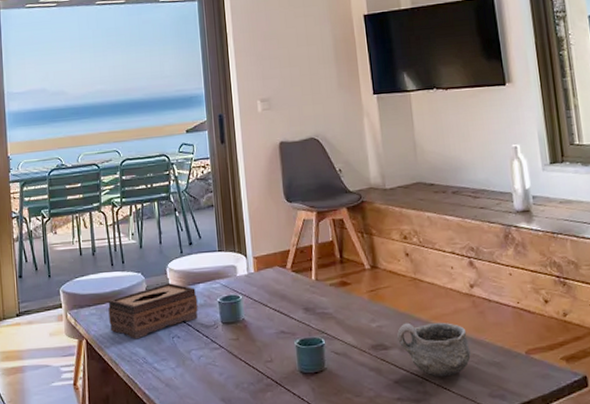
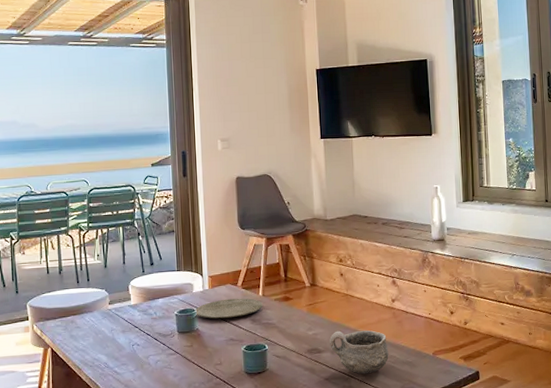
tissue box: present [108,283,198,340] -> none [73,298,157,347]
plate: none [239,282,316,307] -> present [194,298,263,319]

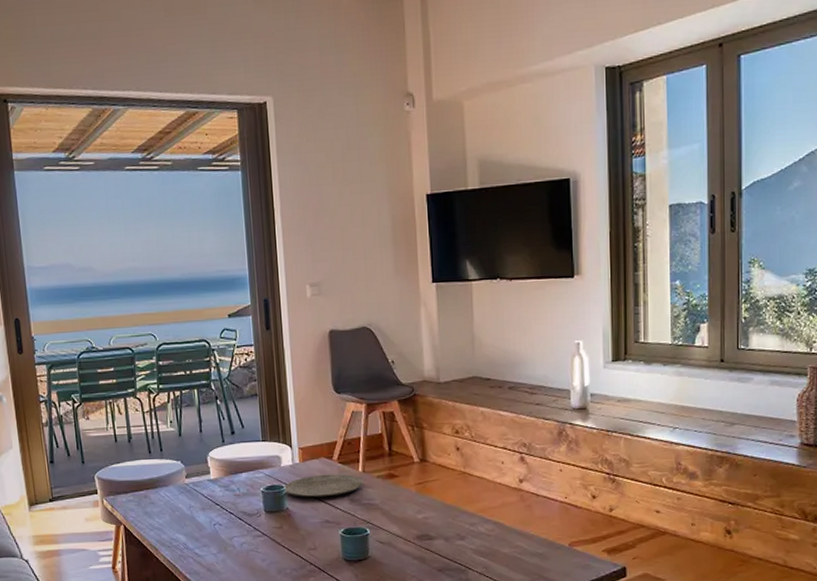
bowl: present [330,330,389,374] -> none [443,514,515,566]

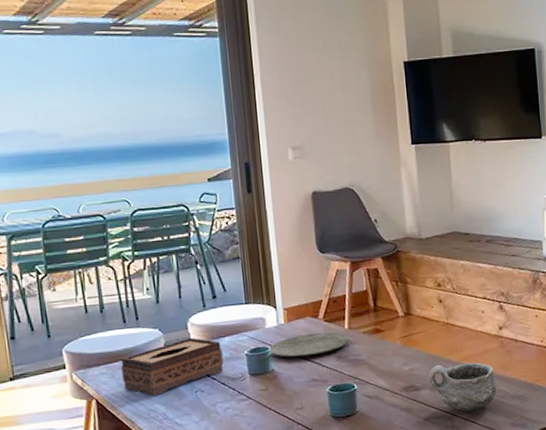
tissue box: none [146,472,241,526] -> present [121,337,224,396]
bowl: none [443,514,515,566] -> present [428,362,497,412]

